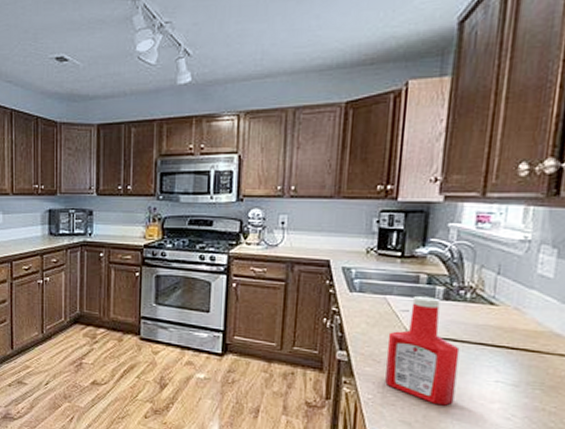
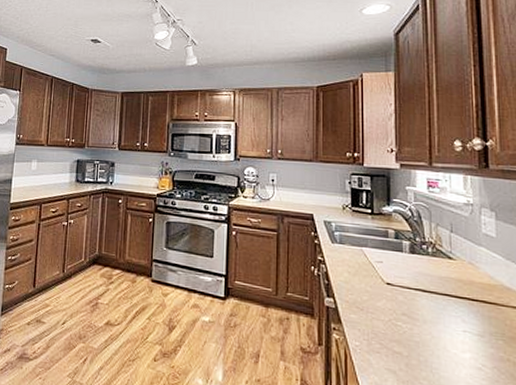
ketchup bottle: present [385,295,460,406] -> none [367,248,431,354]

